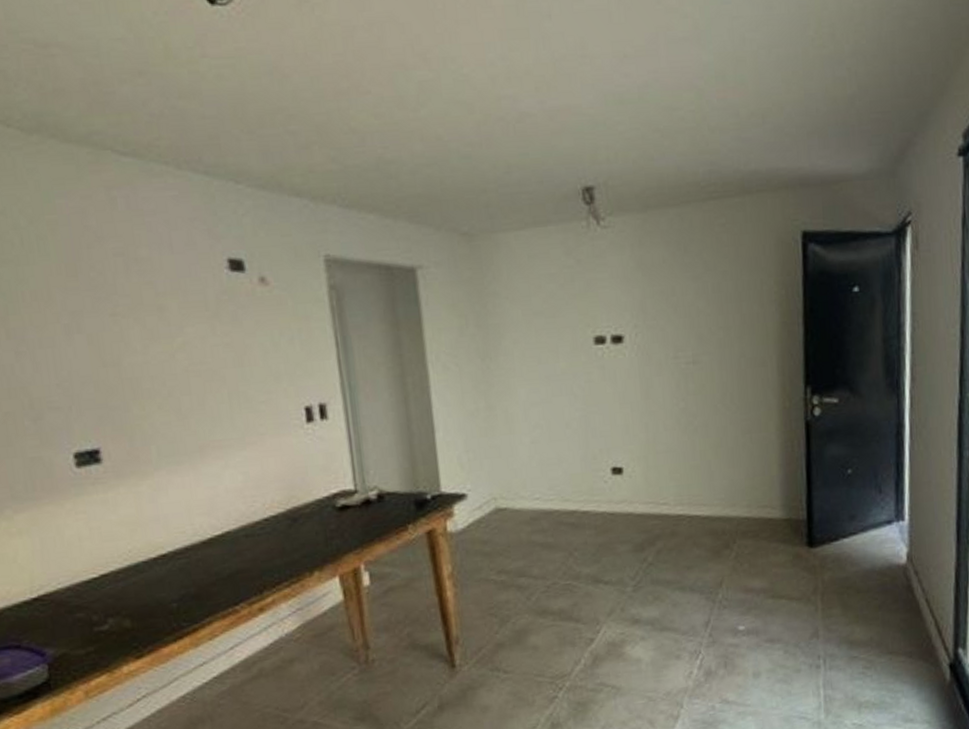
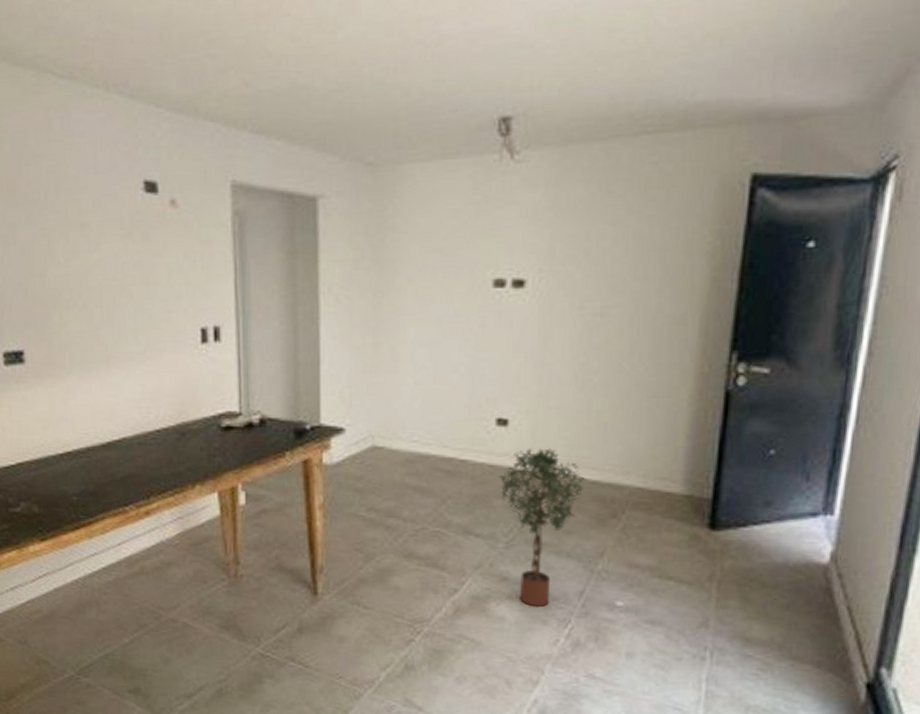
potted tree: none [620,490,698,645] -> present [499,448,585,607]

